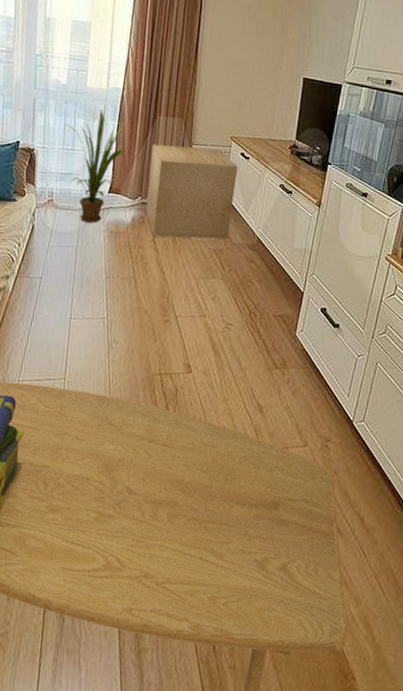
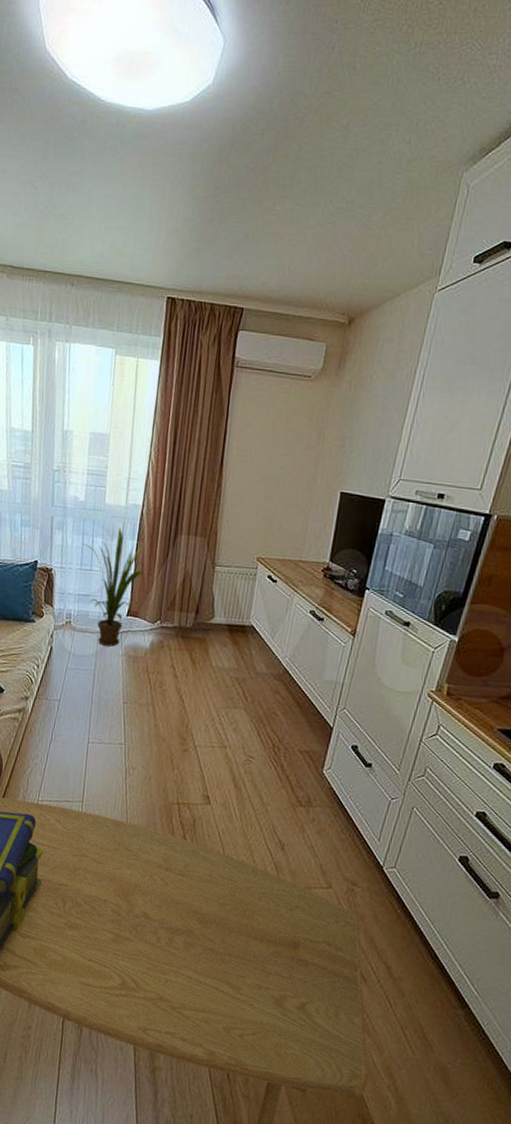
cardboard box: present [146,144,238,239] -> none [165,564,265,667]

